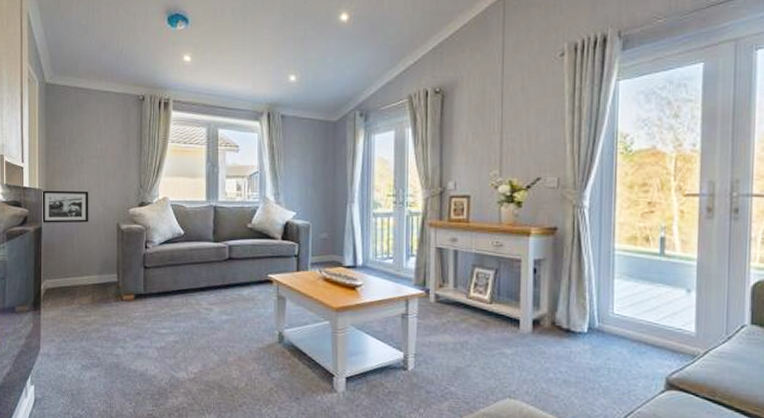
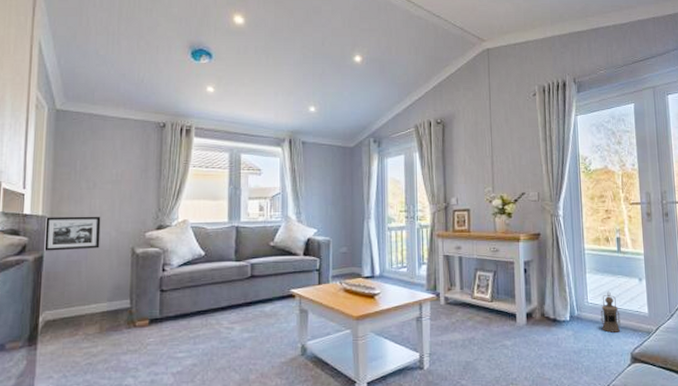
lantern: none [629,302,656,352] -> present [600,291,621,333]

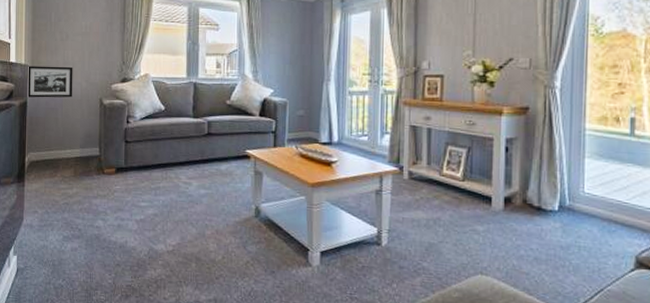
lantern: present [600,291,621,333] -> none [599,181,626,231]

